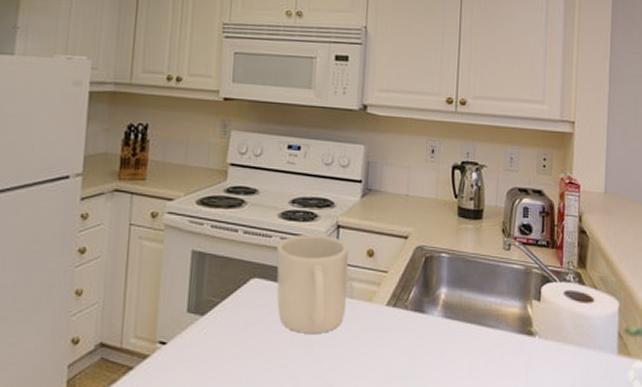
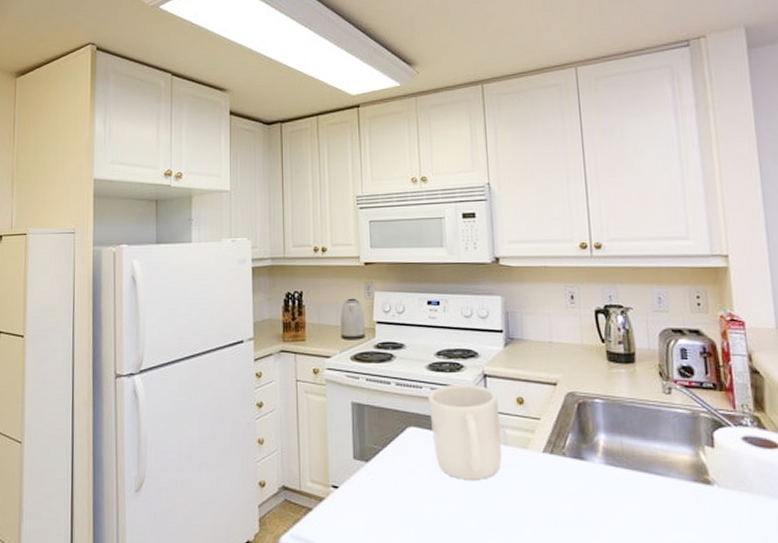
kettle: none [187,135,217,183] -> present [340,298,366,340]

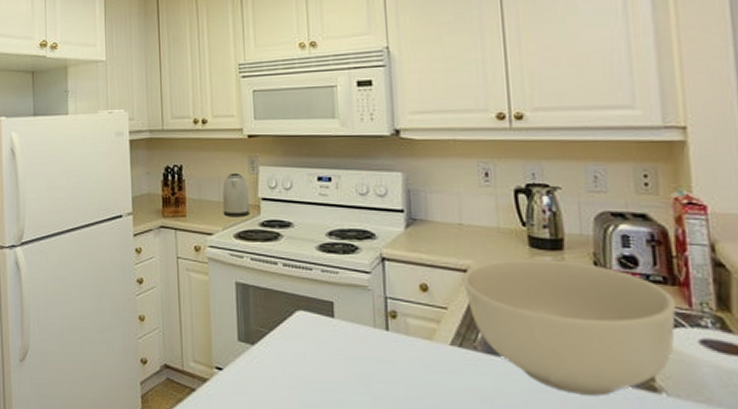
mug: present [427,384,502,480] -> none [318,267,403,370]
bowl: none [553,372,724,491] -> present [462,259,677,396]

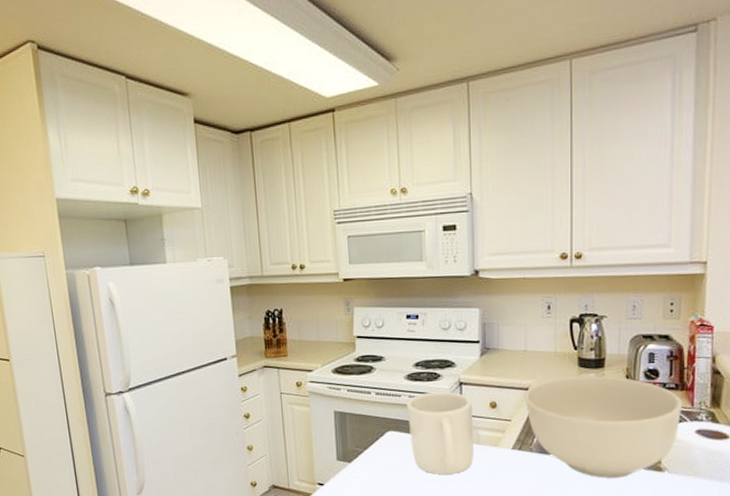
kettle: present [222,173,250,217] -> none [320,314,347,355]
mug: none [318,267,403,370] -> present [406,391,475,474]

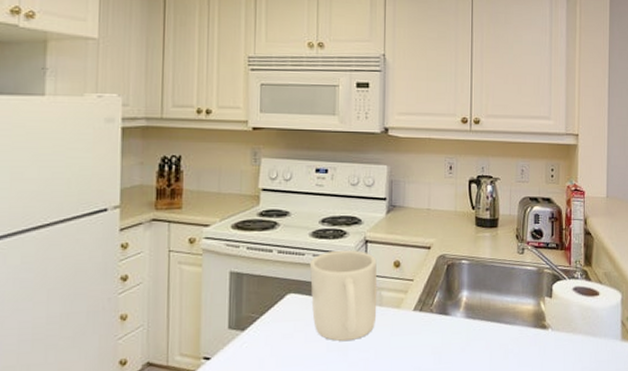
bowl: present [525,376,683,478] -> none [427,235,562,338]

